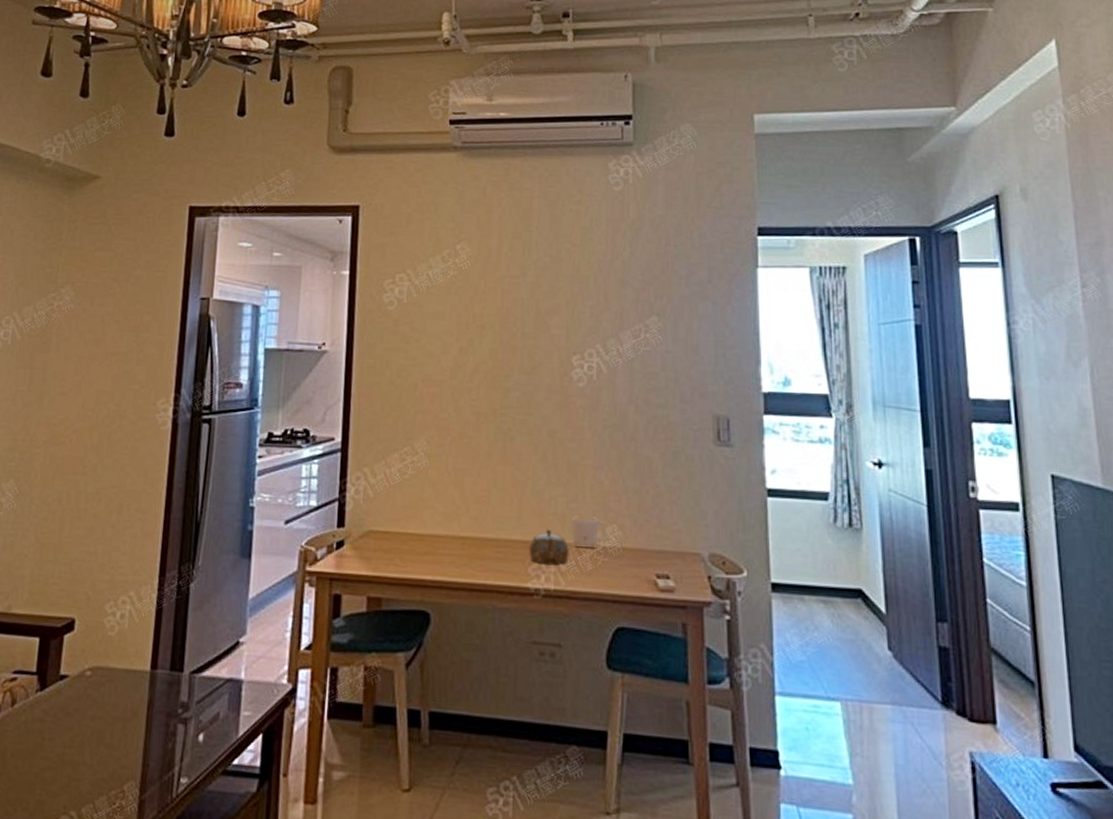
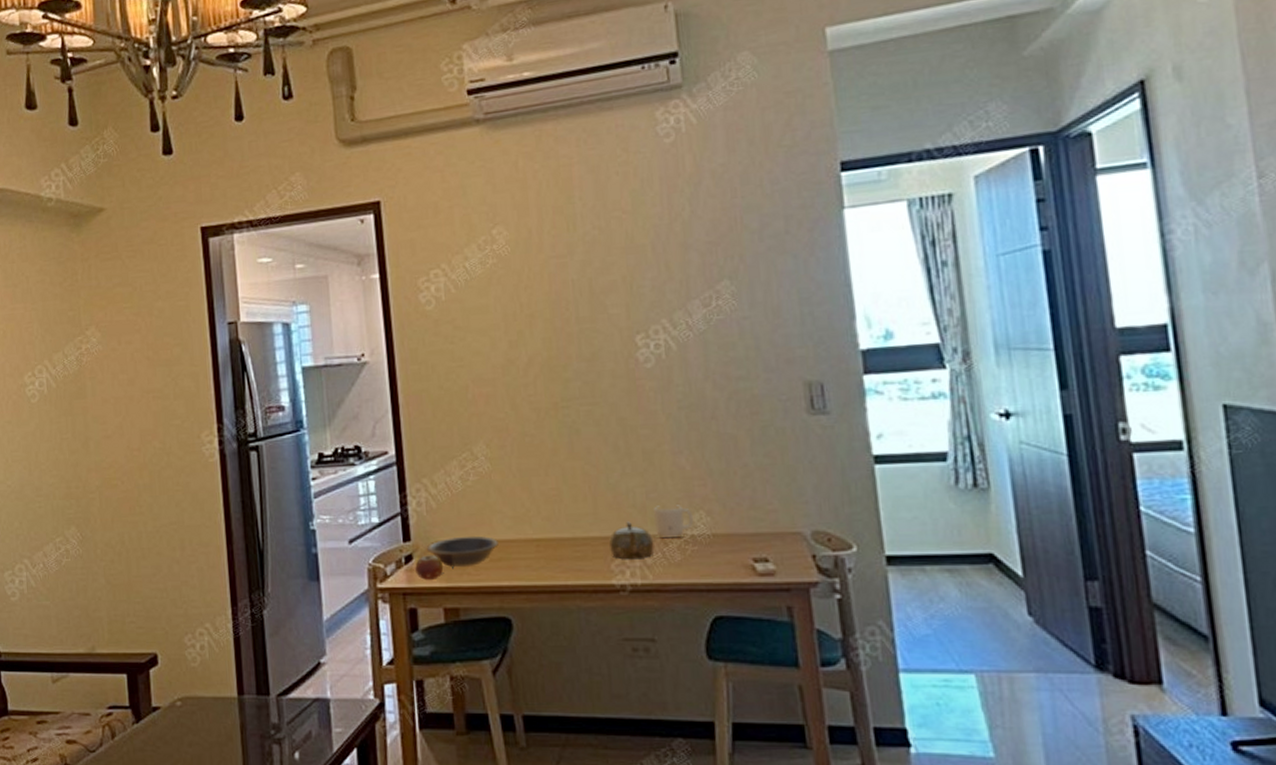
fruit: none [345,542,373,569] -> present [415,555,444,581]
bowl: none [358,527,427,559] -> present [426,535,499,568]

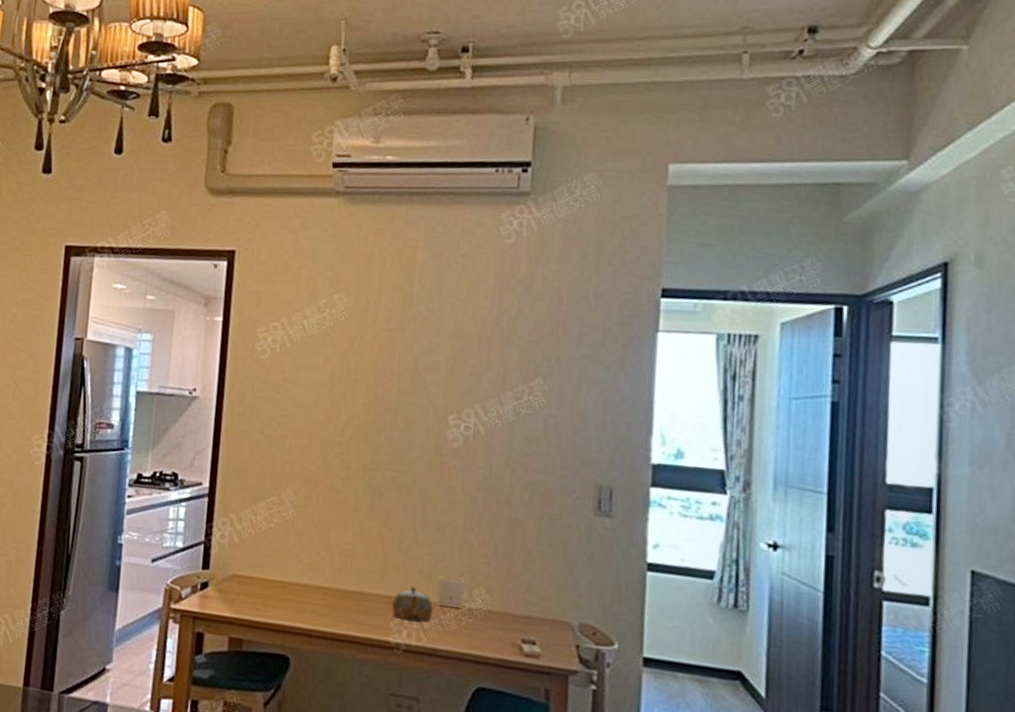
fruit: present [415,555,444,581] -> none [209,585,236,610]
bowl: present [426,535,499,568] -> none [222,572,290,603]

